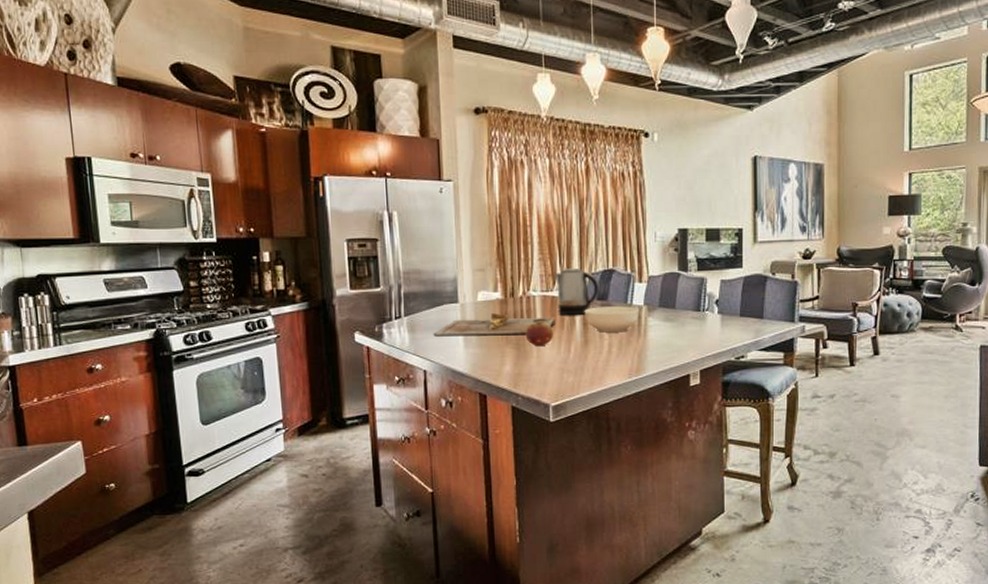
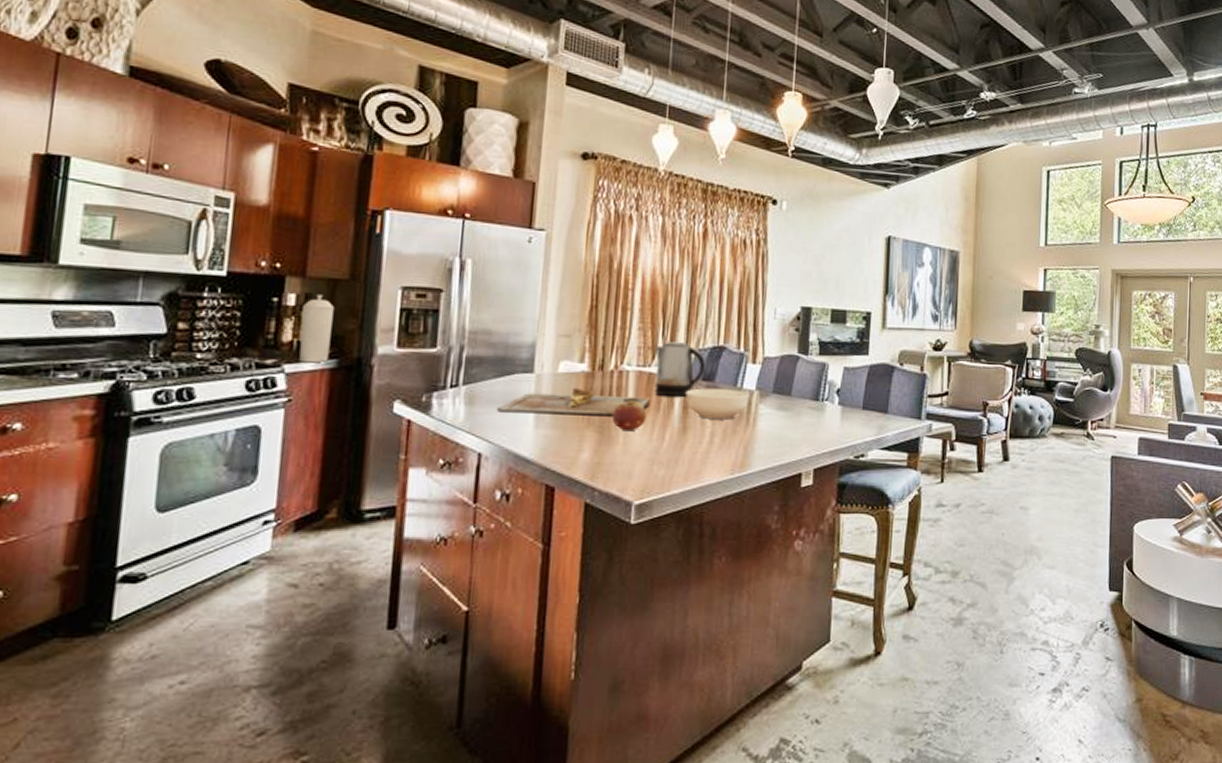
canister: none [275,250,301,306] -> present [299,294,334,364]

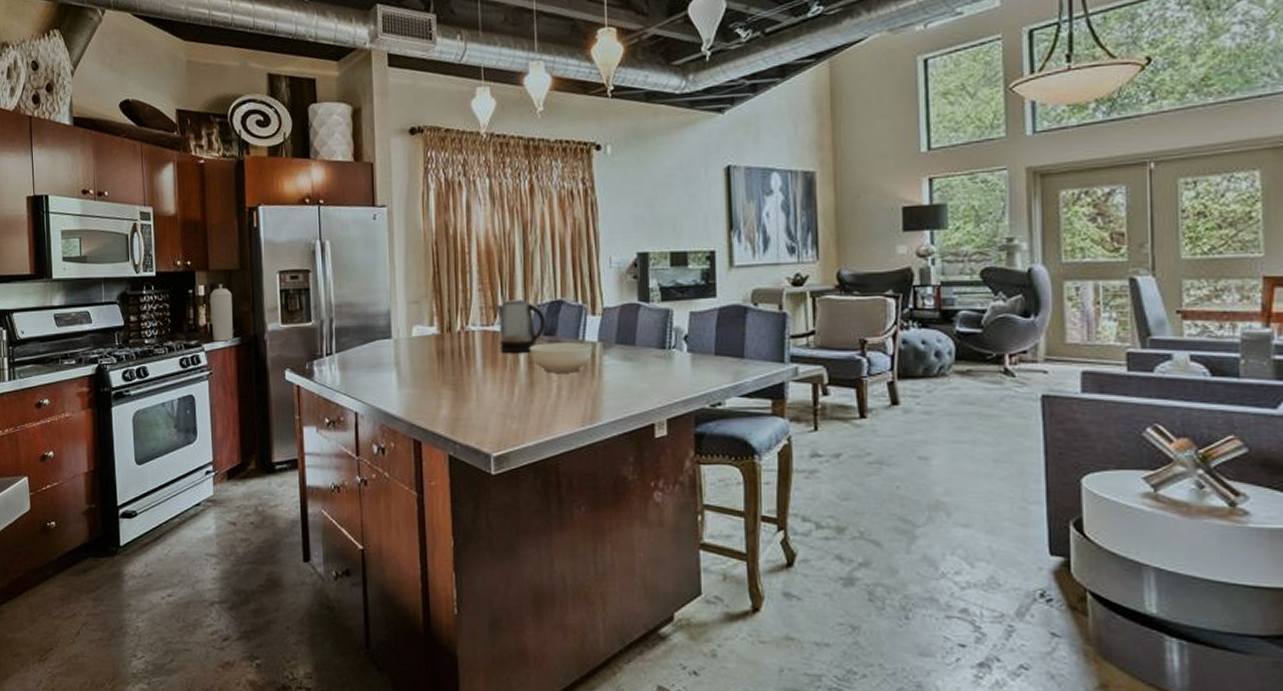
cutting board: present [498,387,650,417] -> none [366,349,497,375]
fruit: present [612,400,647,432] -> none [464,359,496,388]

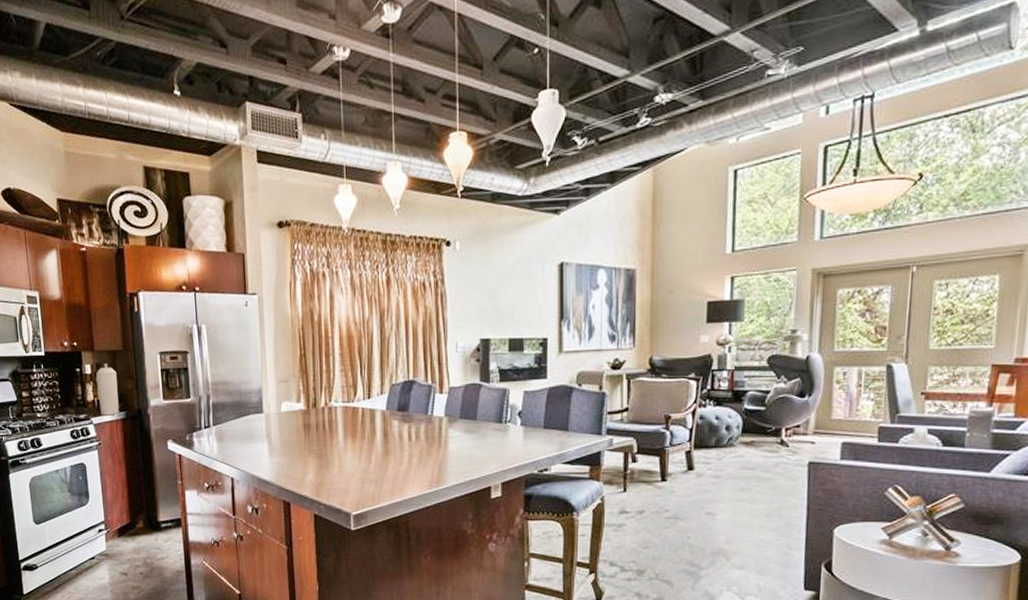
kettle: present [497,298,545,352] -> none [356,378,399,426]
bowl: present [529,342,593,373] -> none [385,417,440,444]

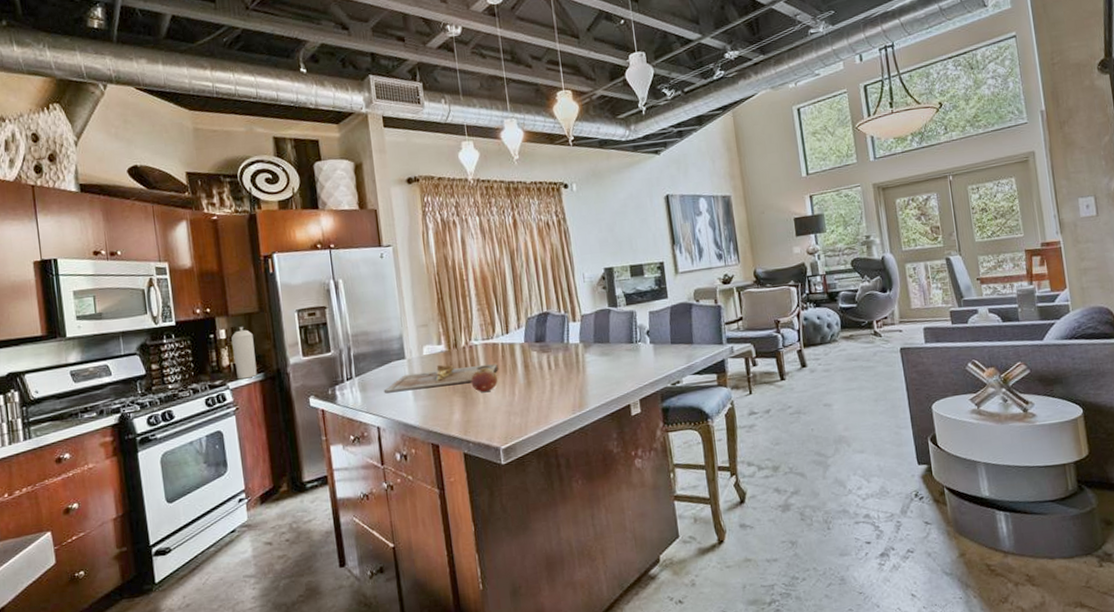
cutting board: none [241,422,356,446] -> present [385,363,498,394]
fruit: none [327,431,355,457] -> present [470,367,498,393]

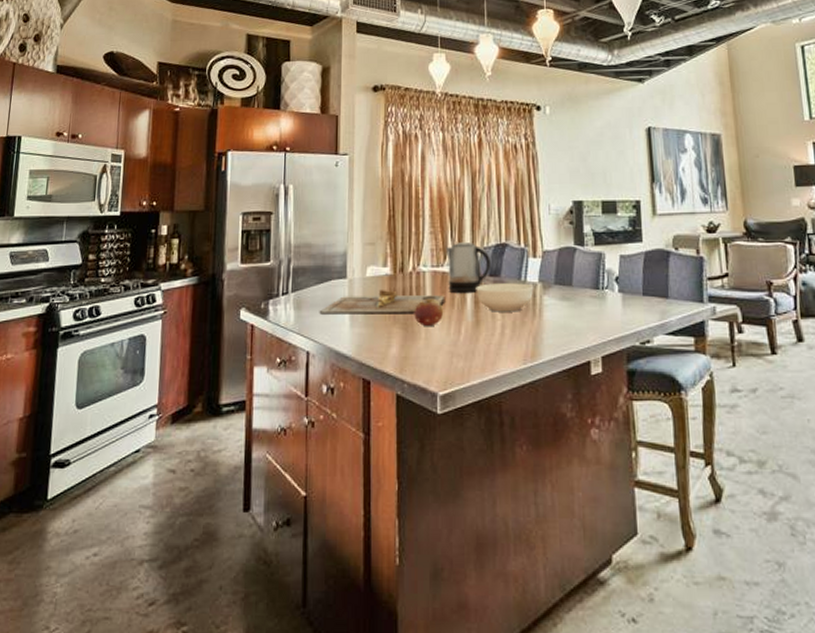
canister: present [231,326,257,380] -> none [171,224,194,281]
kettle: none [494,314,536,361] -> present [446,241,491,292]
bowl: none [524,345,576,373] -> present [476,283,534,312]

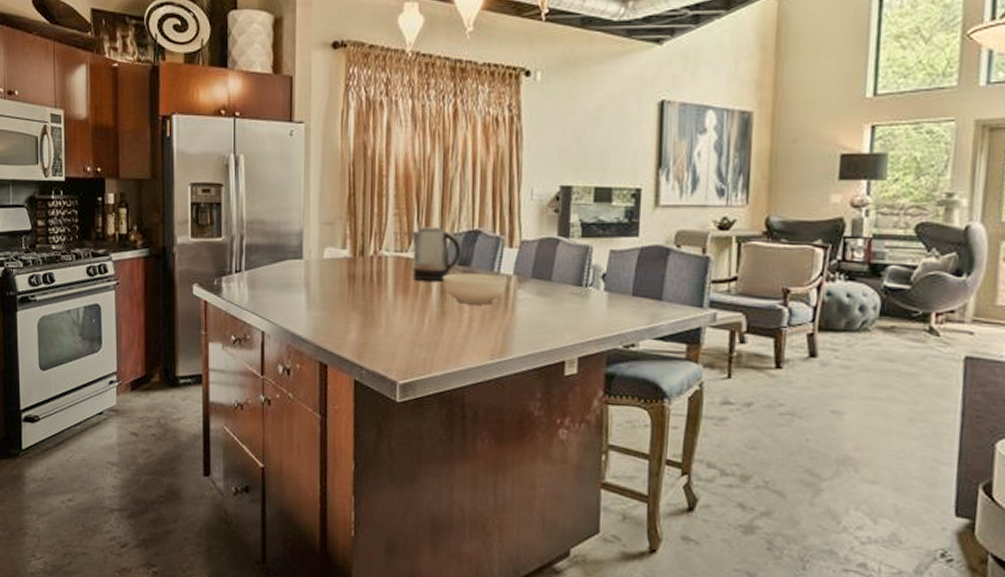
cutting board: present [320,289,445,315] -> none [275,272,409,300]
fruit: present [414,298,444,327] -> none [374,285,407,315]

